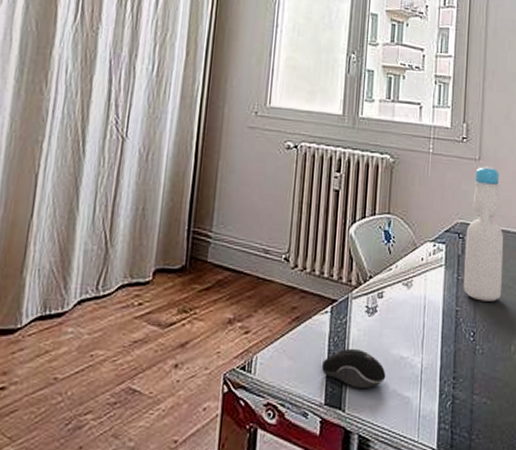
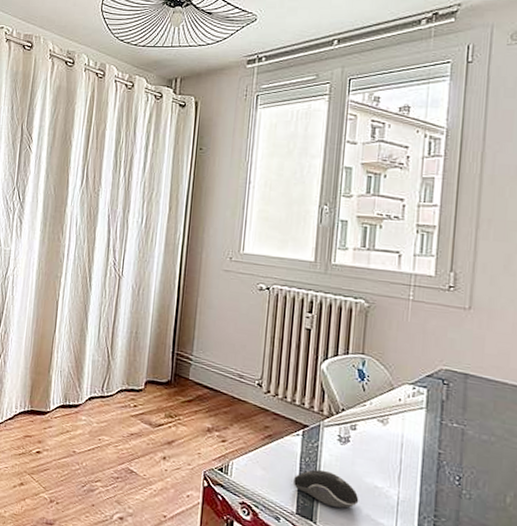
bottle: present [464,166,504,302] -> none [448,315,500,451]

